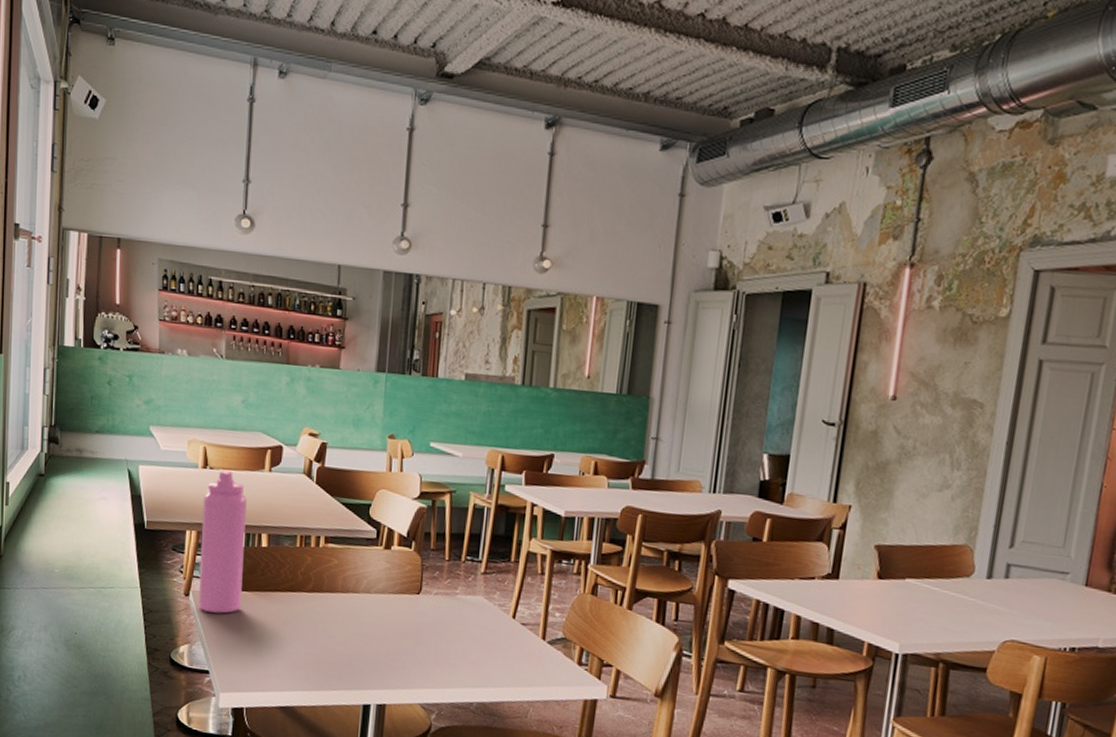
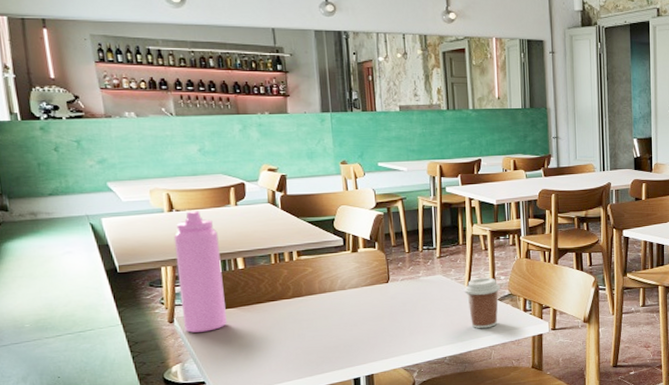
coffee cup: none [507,609,554,677] -> present [464,277,501,329]

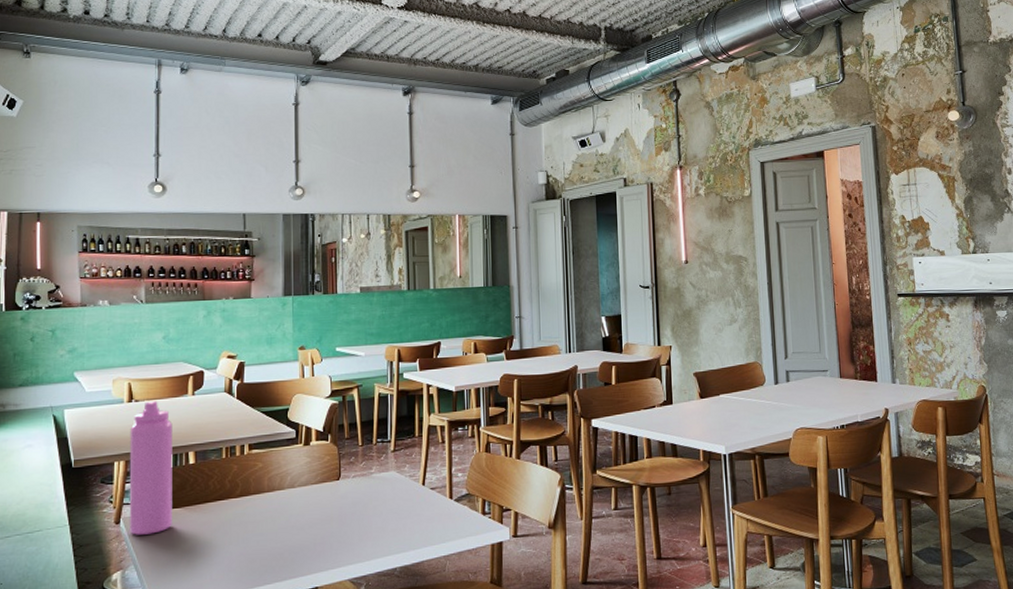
coffee cup: present [464,277,501,329] -> none [419,474,458,535]

